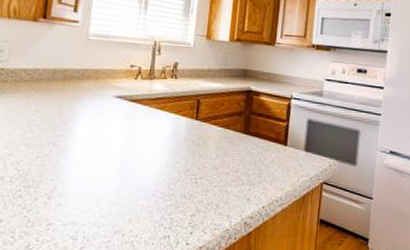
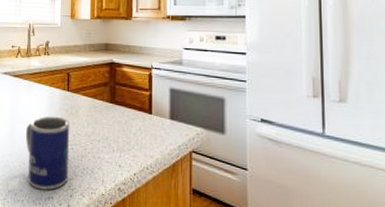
mug: none [140,147,196,229] -> present [25,116,70,190]

